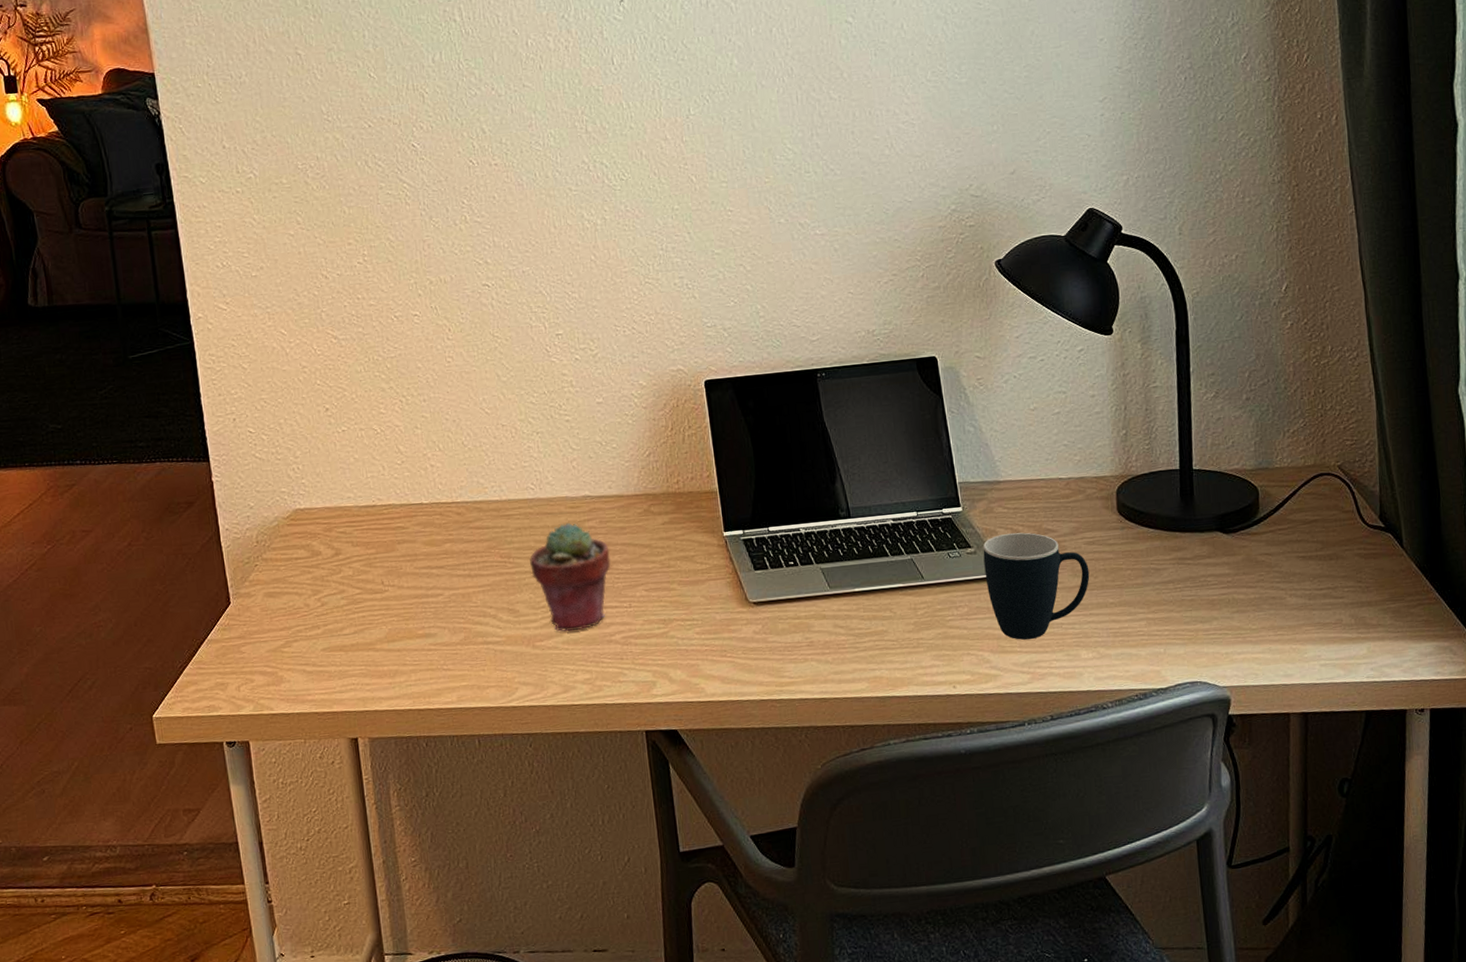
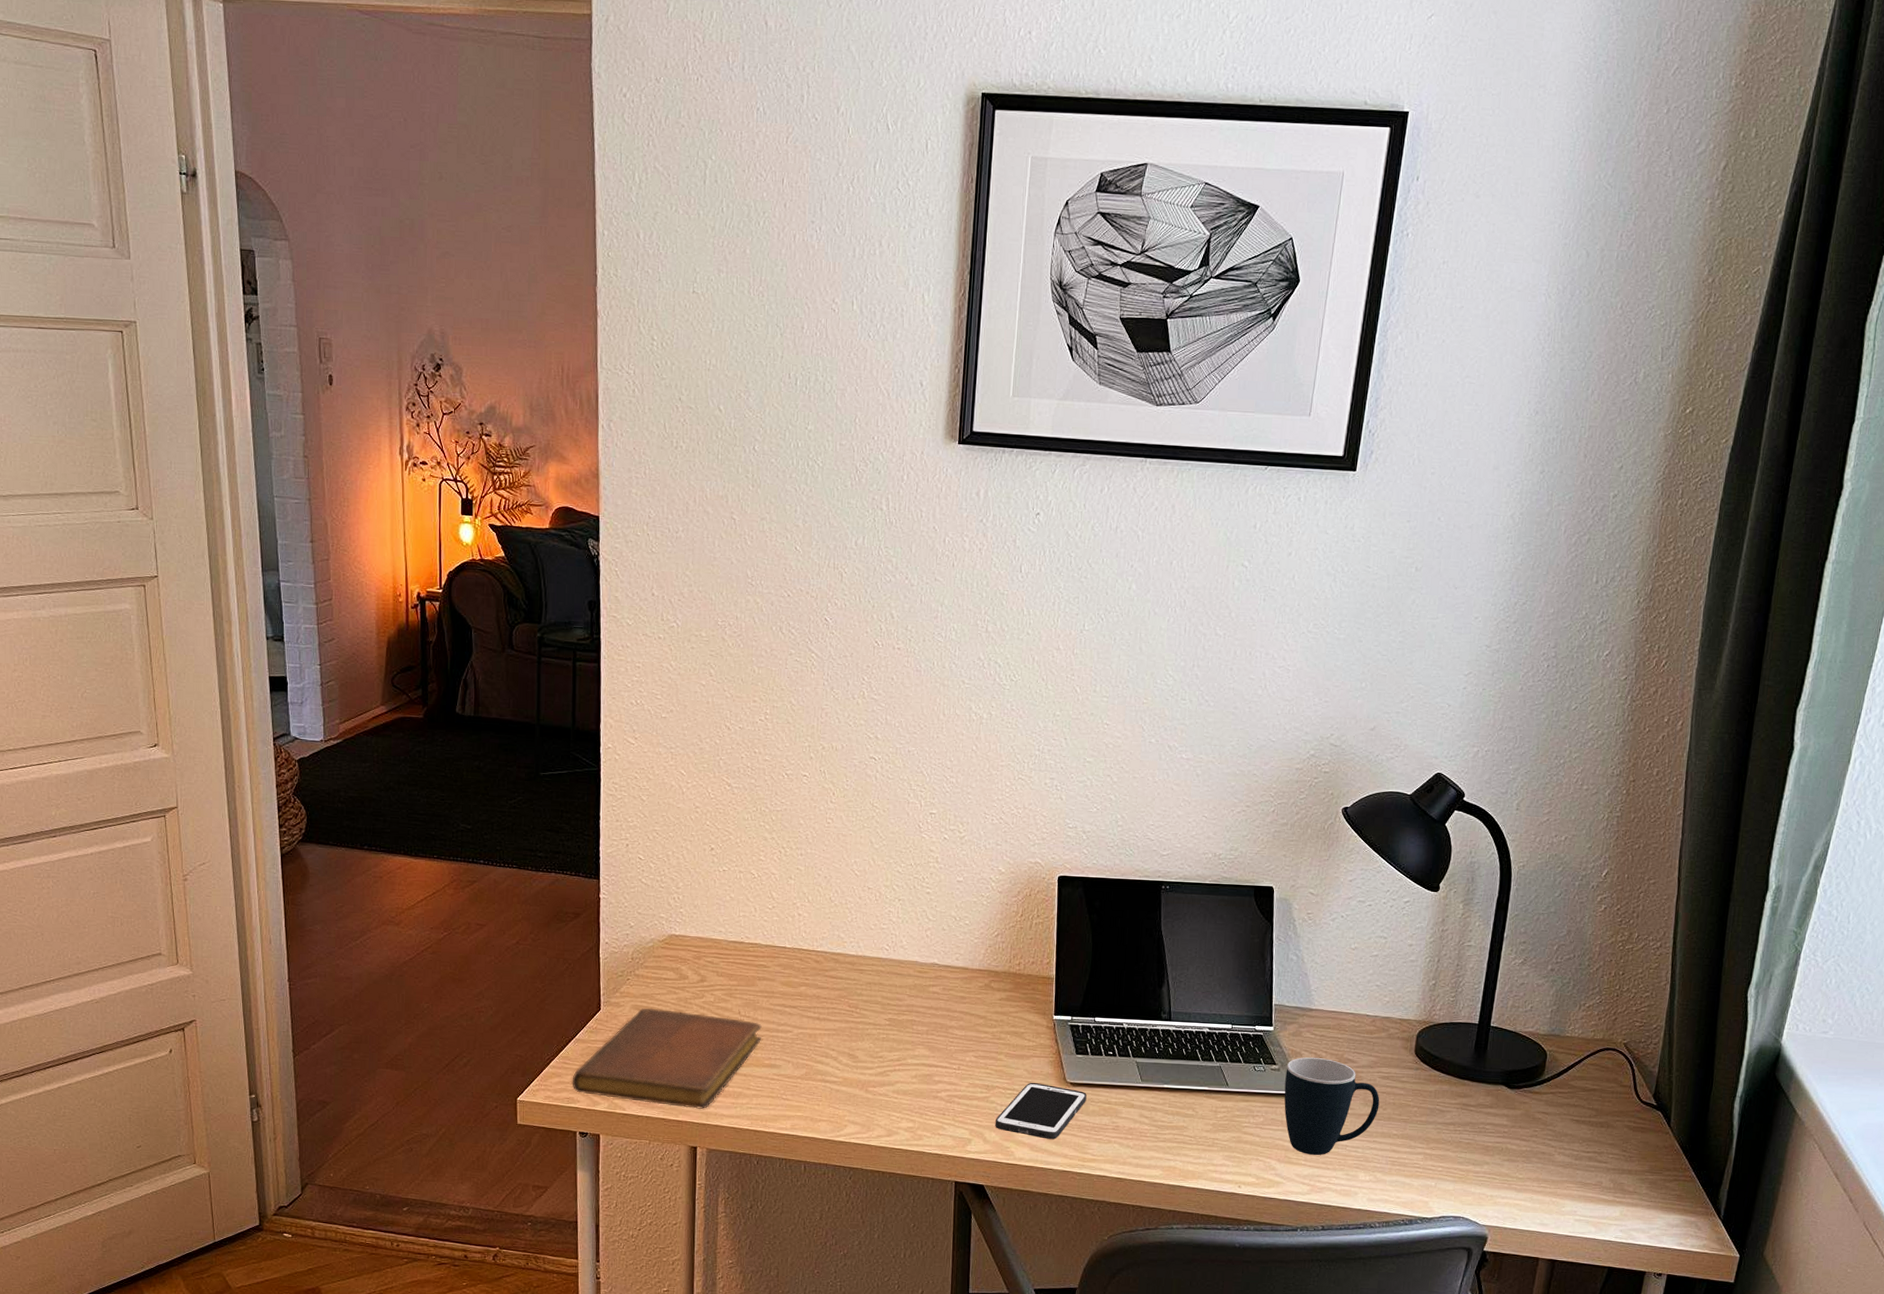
notebook: none [210,590,411,699] -> present [572,1008,762,1109]
potted succulent: present [530,522,611,632] -> none [874,985,948,1083]
cell phone: none [678,608,774,668] -> present [995,1082,1087,1139]

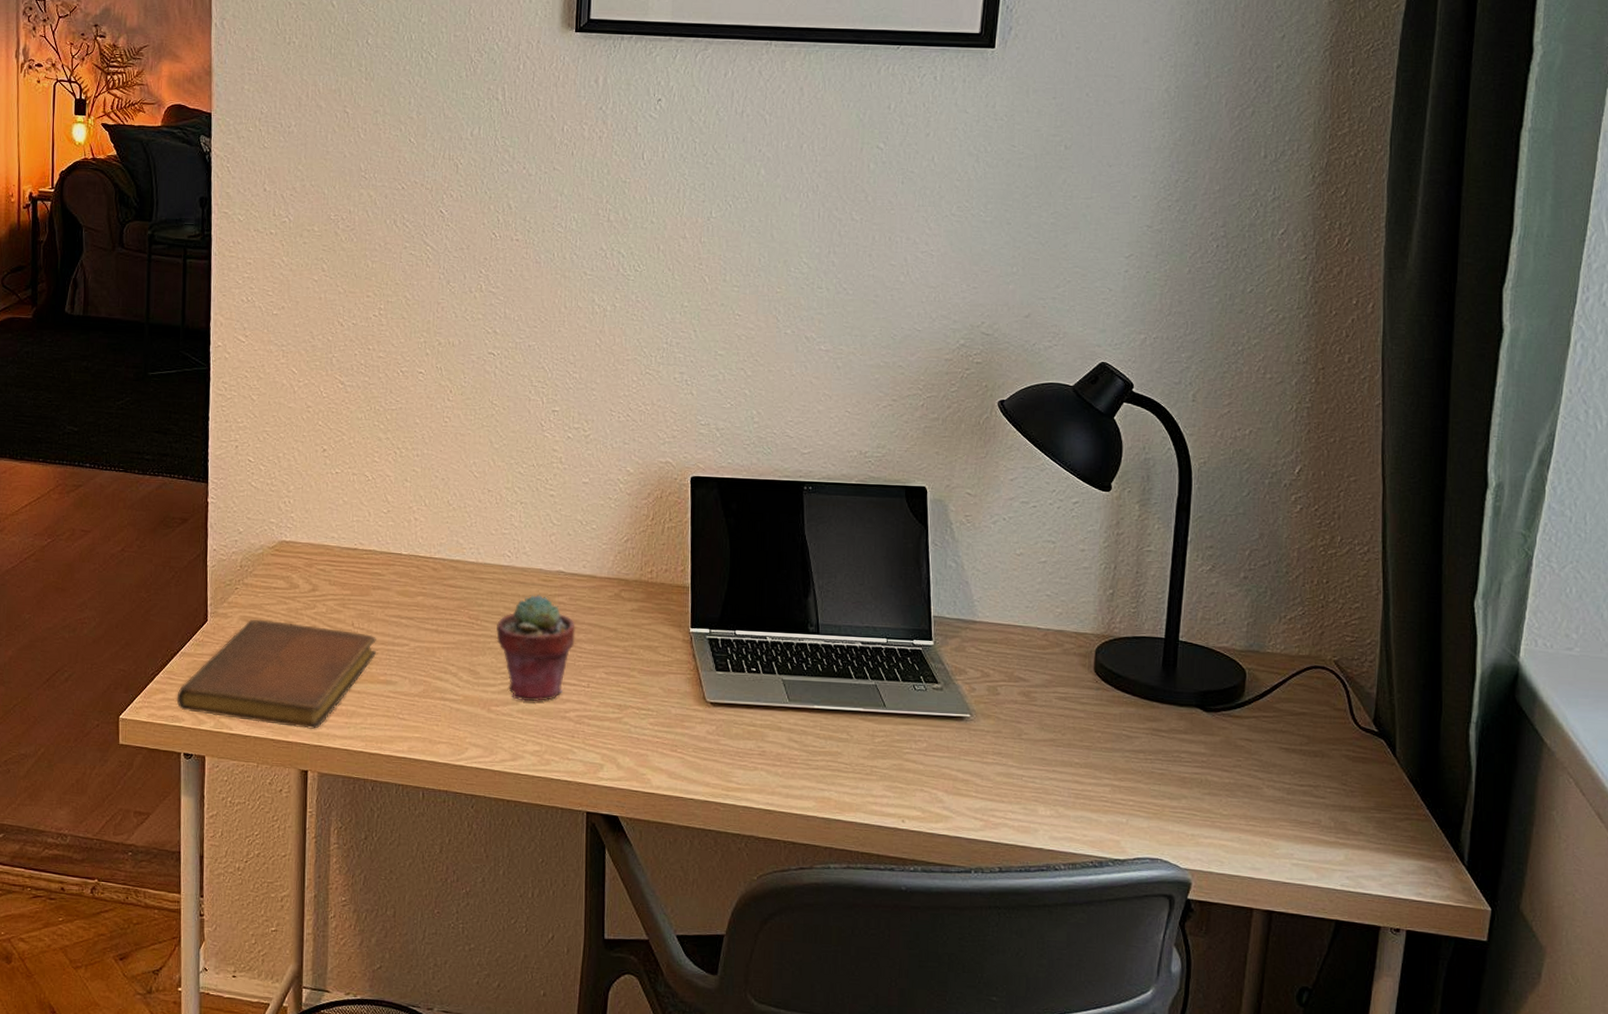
potted succulent: none [874,985,948,1083] -> present [496,594,575,702]
cell phone: present [995,1082,1087,1139] -> none [629,701,729,766]
mug: present [1284,1057,1380,1156] -> none [949,675,1058,787]

